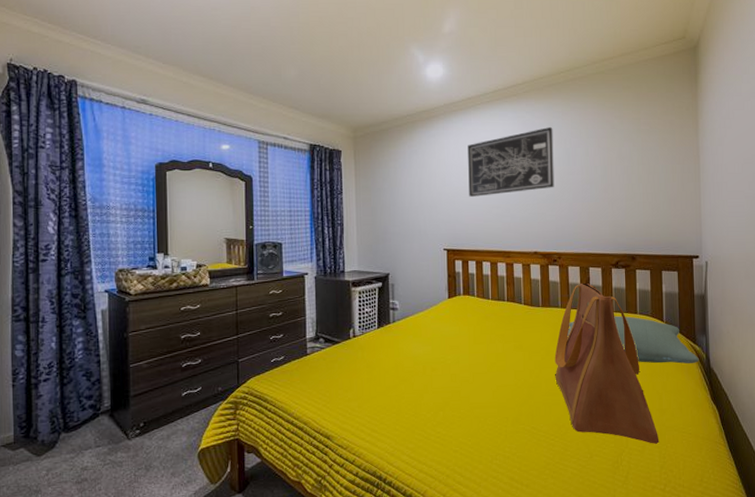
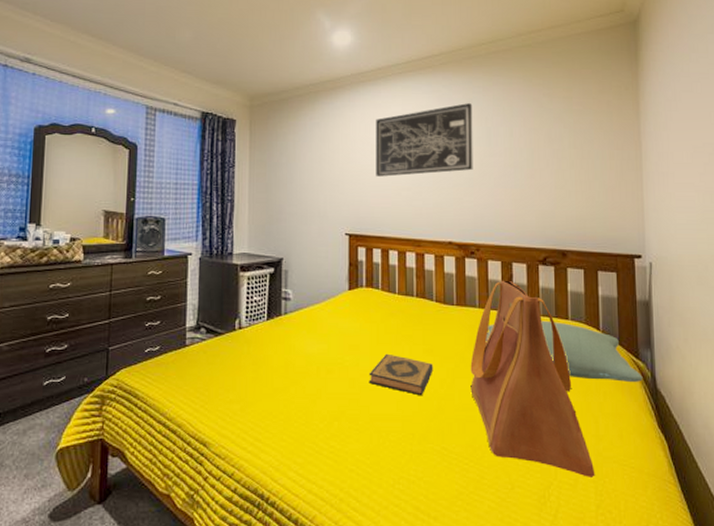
hardback book: none [468,351,523,386] -> present [368,353,433,396]

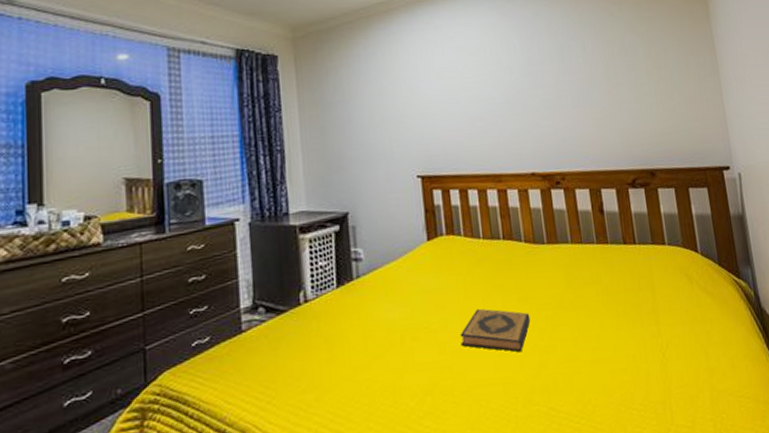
wall art: present [376,102,473,177] -> none [438,16,549,107]
tote bag: present [470,280,595,477] -> none [569,209,712,416]
pillow: present [486,320,643,383] -> none [582,248,747,308]

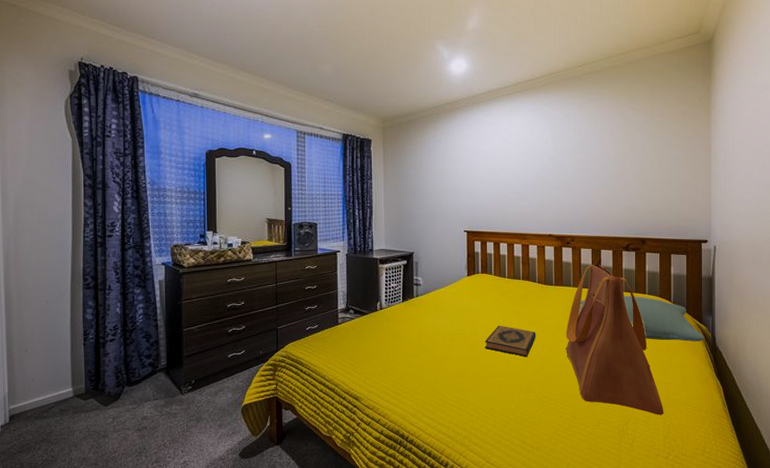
tote bag: none [569,209,712,416] -> present [566,264,664,415]
pillow: none [582,248,747,308] -> present [578,295,705,342]

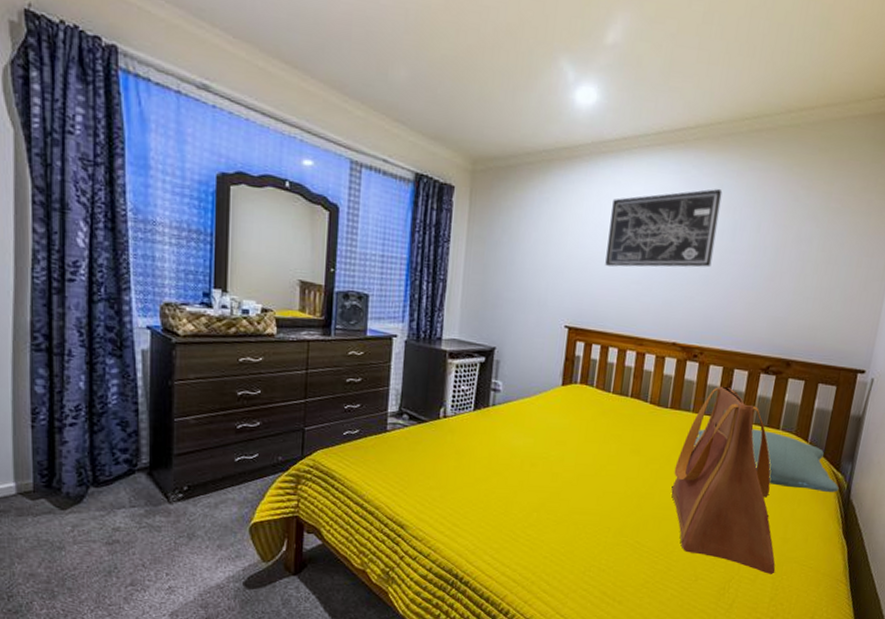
hardback book: present [484,325,536,357] -> none [571,451,638,494]
wall art: none [488,117,569,183] -> present [605,188,723,268]

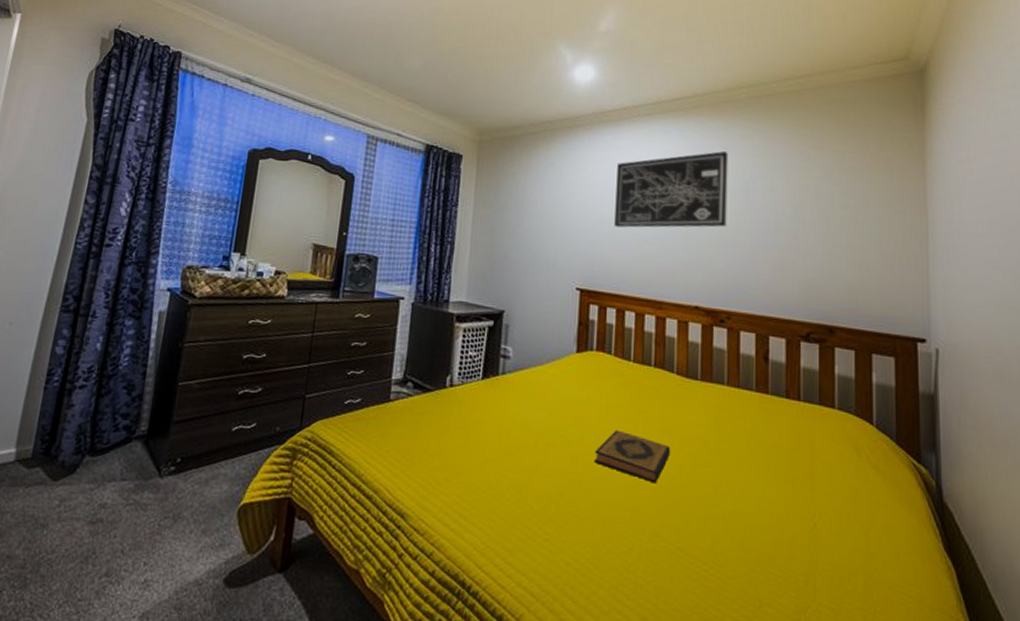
hardback book: none [571,451,638,494] -> present [594,429,671,484]
tote bag: present [671,386,776,574] -> none [714,355,864,604]
pillow: present [694,428,839,493] -> none [734,406,926,493]

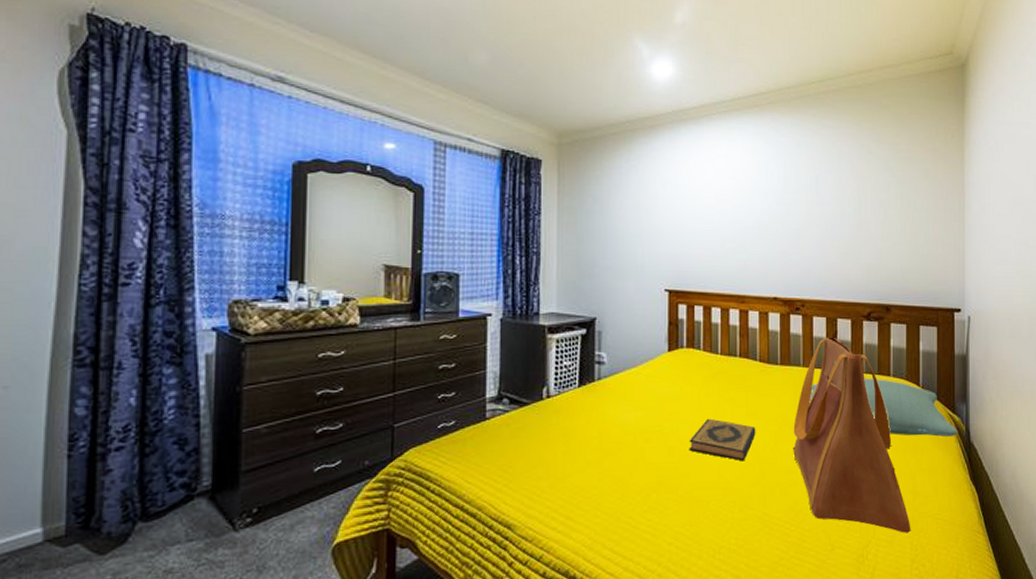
wall art: present [614,150,729,228] -> none [698,146,800,227]
tote bag: none [714,355,864,604] -> present [793,337,911,533]
pillow: none [734,406,926,493] -> present [809,378,958,438]

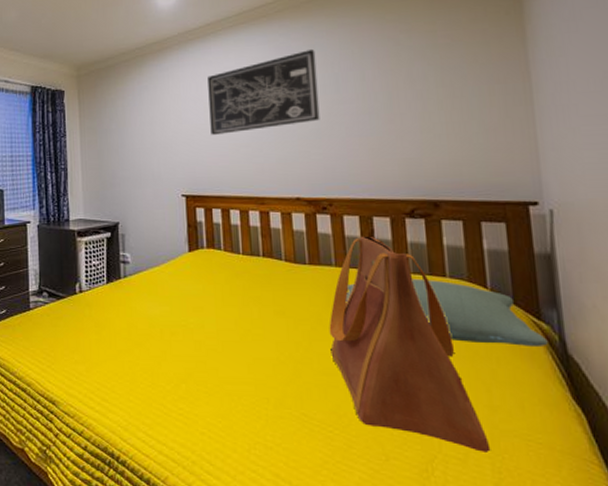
hardback book: present [689,418,756,461] -> none [215,315,287,359]
wall art: none [698,146,800,227] -> present [207,48,320,135]

